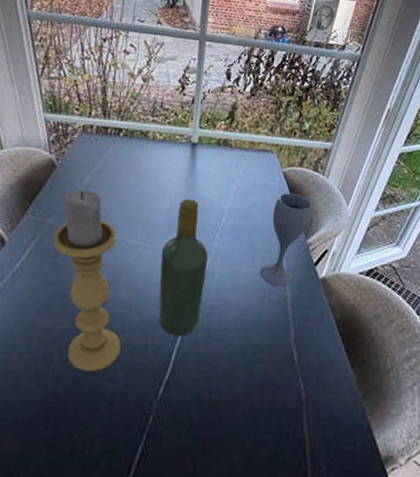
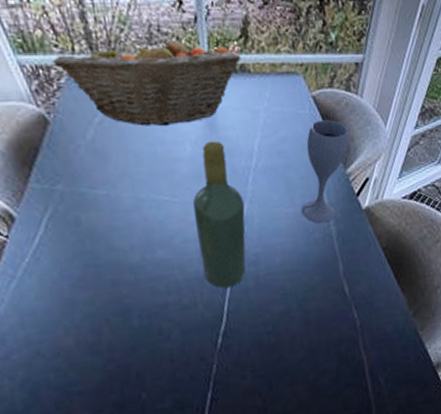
candle holder: present [53,189,122,372] -> none [67,145,172,337]
fruit basket: none [71,110,226,182] -> present [52,36,242,127]

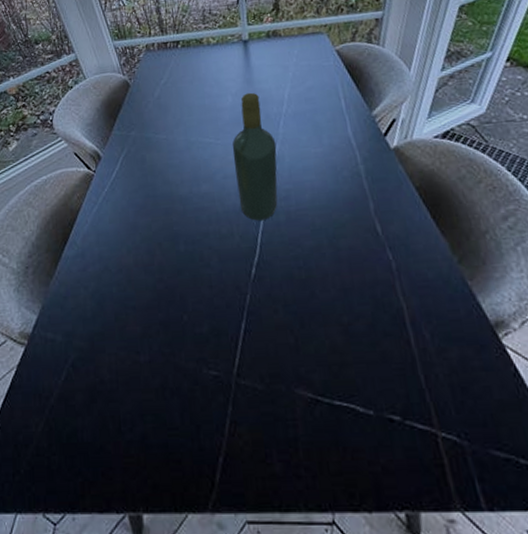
fruit basket: present [52,36,242,127] -> none [135,18,274,85]
cup: present [301,120,350,224] -> none [329,68,374,163]

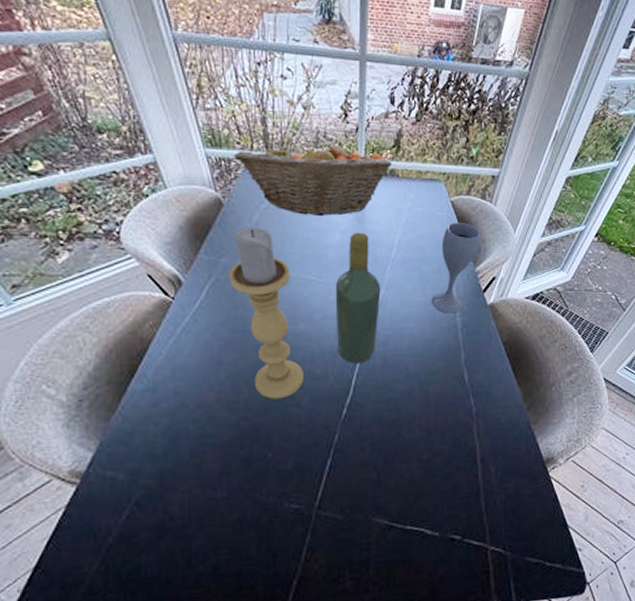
fruit basket: none [135,18,274,85] -> present [233,141,392,217]
candle holder: none [138,100,212,261] -> present [228,227,305,400]
cup: none [329,68,374,163] -> present [431,222,482,314]

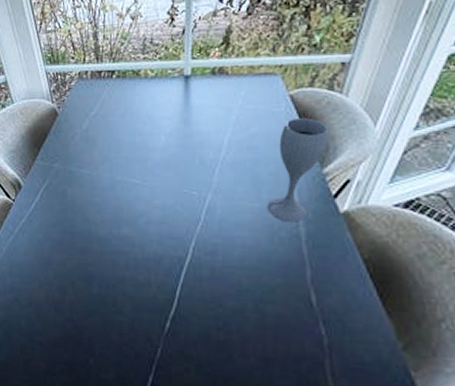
candle holder: present [228,227,305,400] -> none [60,133,128,304]
fruit basket: present [233,141,392,217] -> none [68,48,221,120]
wine bottle: present [335,232,381,363] -> none [159,134,209,273]

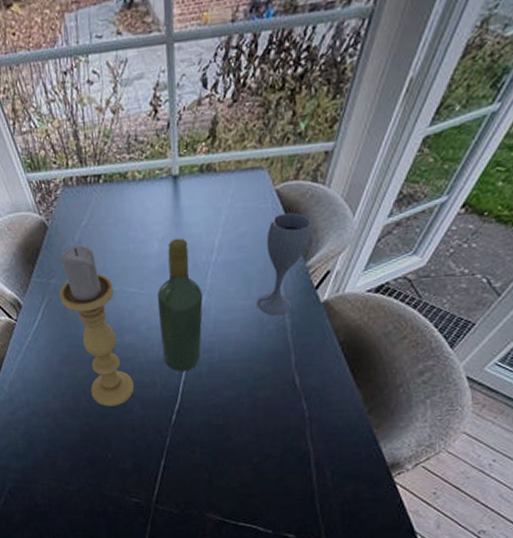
candle holder: none [60,133,128,304] -> present [59,245,135,407]
wine bottle: none [159,134,209,273] -> present [157,238,203,372]

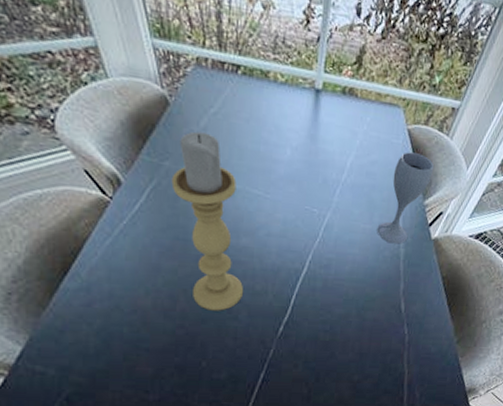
wine bottle: present [157,238,203,372] -> none [279,150,328,284]

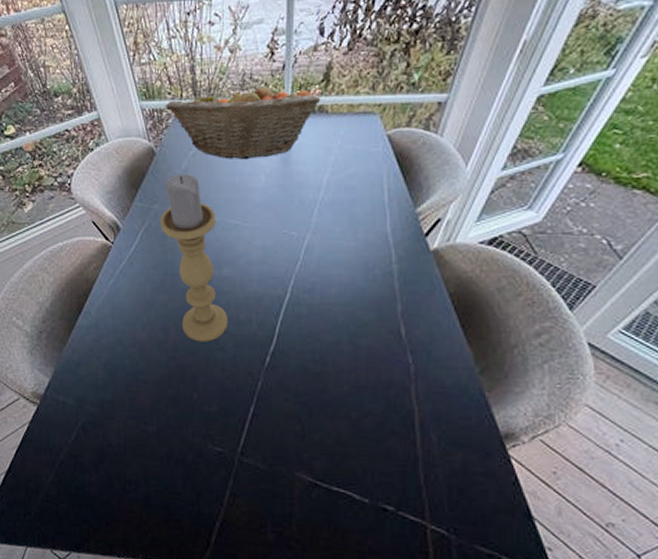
fruit basket: none [183,45,352,130] -> present [164,83,321,160]
cup: present [377,152,434,244] -> none [363,158,424,260]

